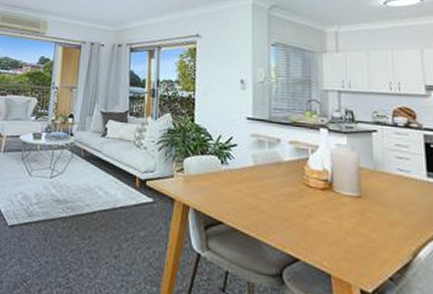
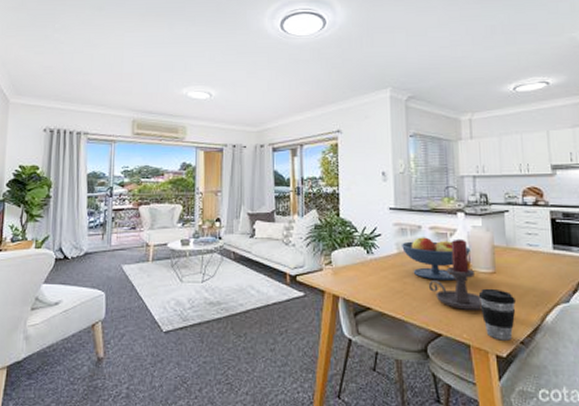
fruit bowl: none [257,151,333,201] -> present [401,237,470,280]
candle holder: none [286,156,345,237] -> present [428,238,482,310]
coffee cup: none [341,213,384,275] -> present [478,288,516,341]

